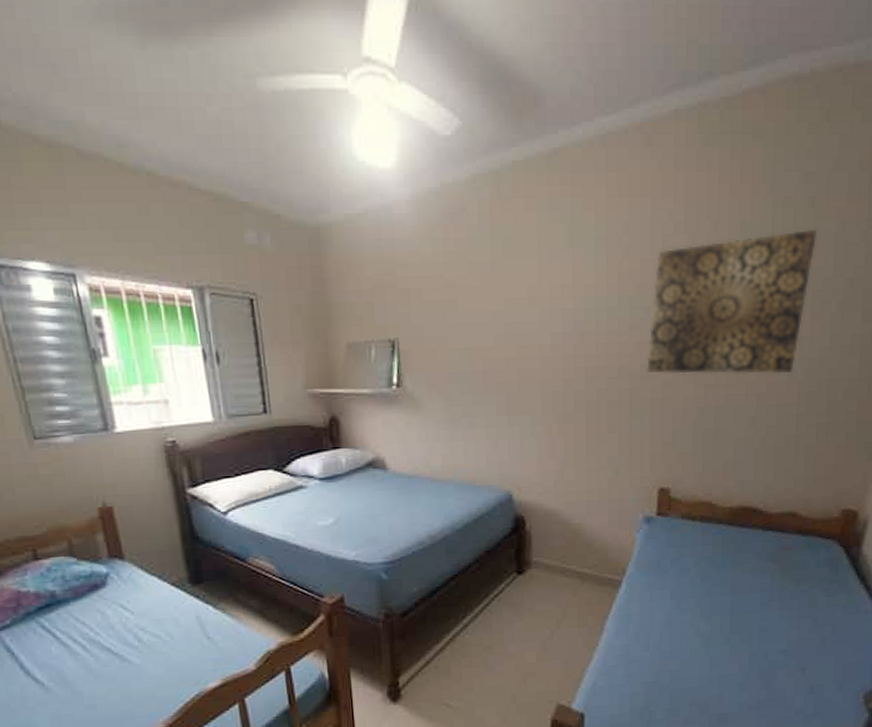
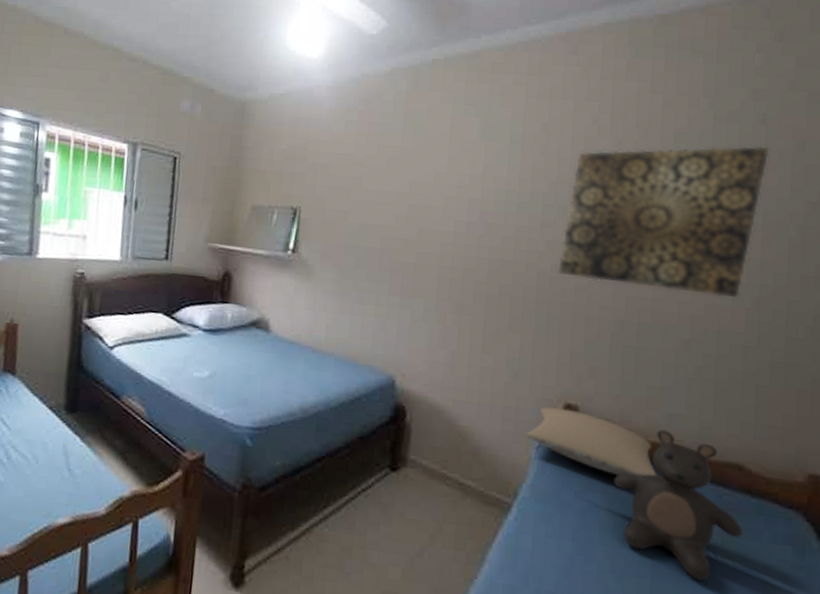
pillow: none [629,492,733,540] -> present [526,407,657,476]
teddy bear: none [700,495,796,607] -> present [613,429,743,581]

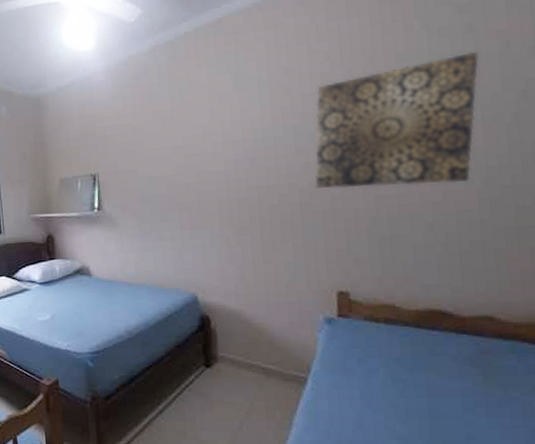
pillow: present [526,407,657,476] -> none [310,295,423,341]
teddy bear: present [613,429,743,581] -> none [387,299,500,413]

